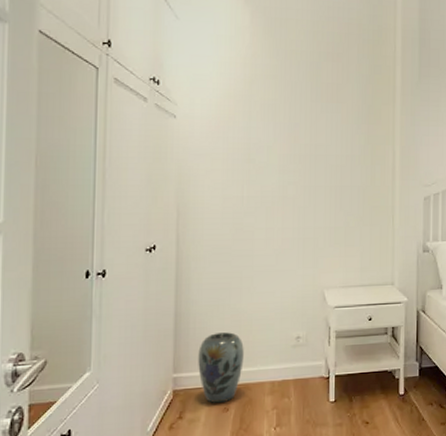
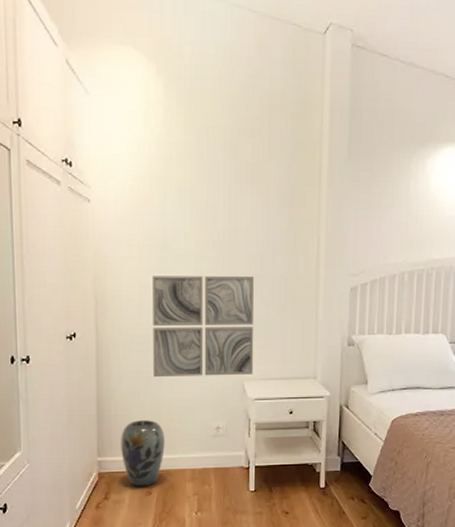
wall art: none [234,187,334,289] -> present [153,275,255,378]

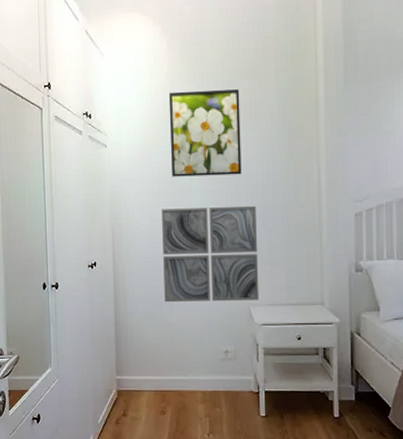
vase: present [121,420,165,488] -> none [137,342,177,407]
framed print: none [163,144,242,242] -> present [168,89,242,177]

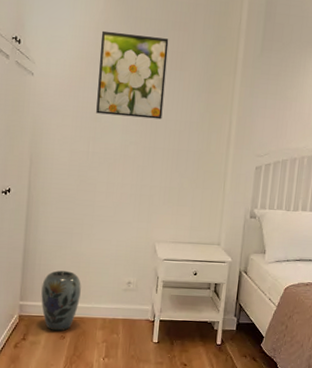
vase: none [137,342,177,407] -> present [41,270,81,332]
wall art: present [162,205,260,303] -> none [76,143,171,237]

